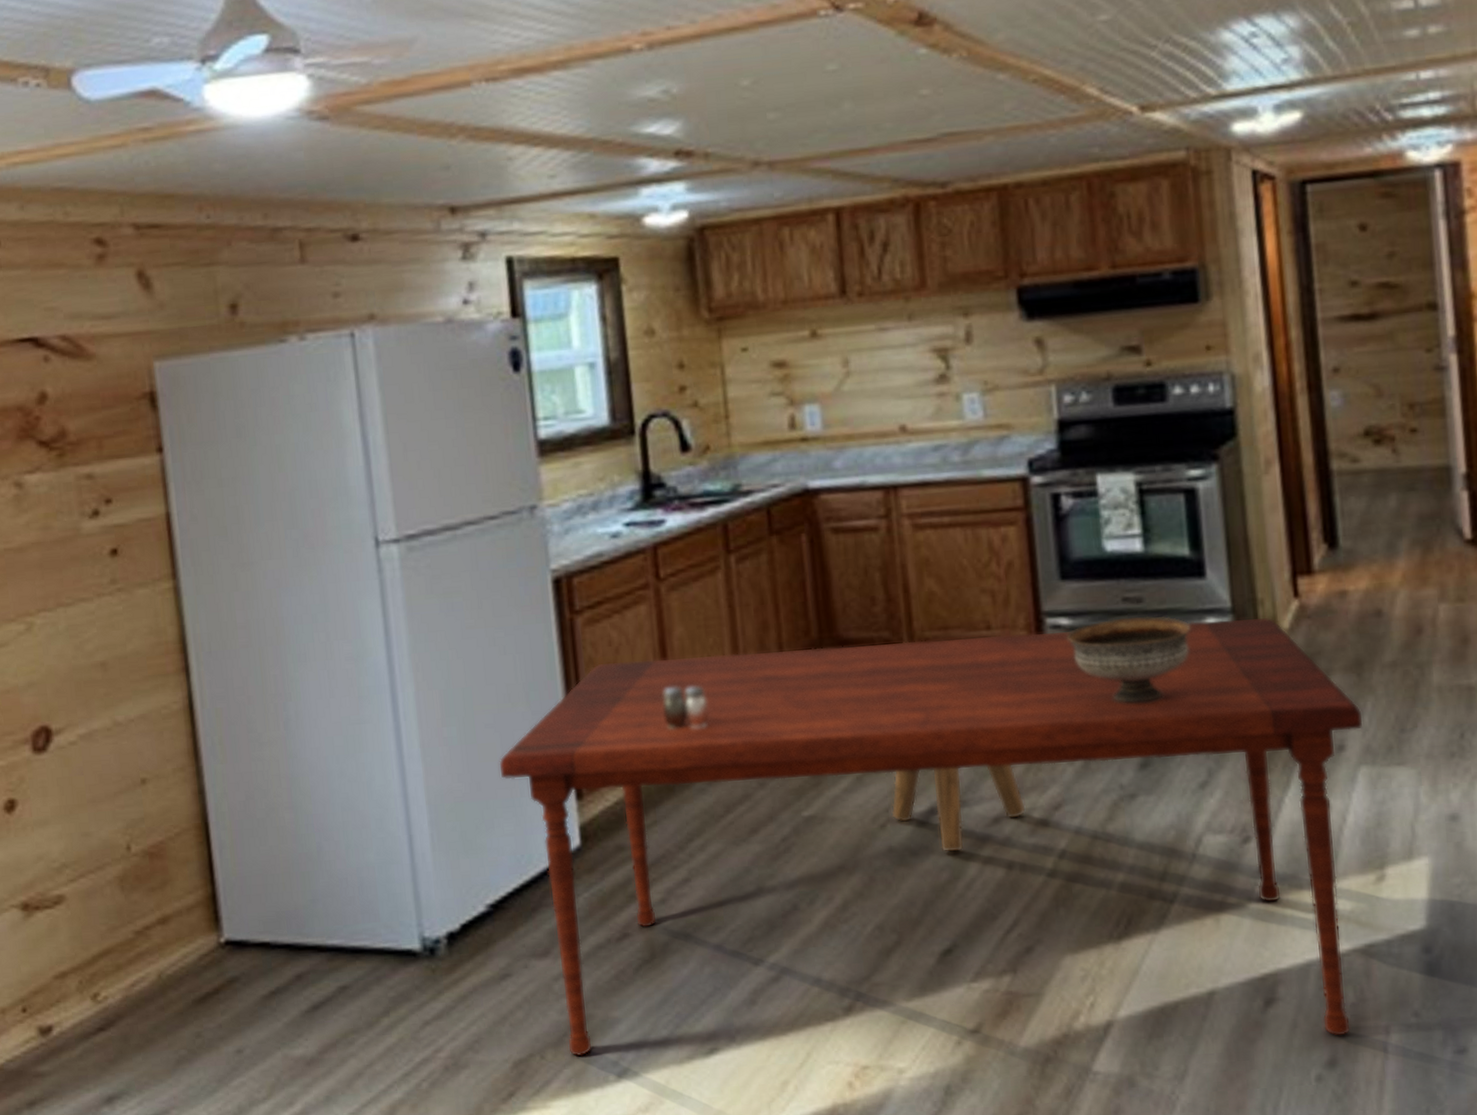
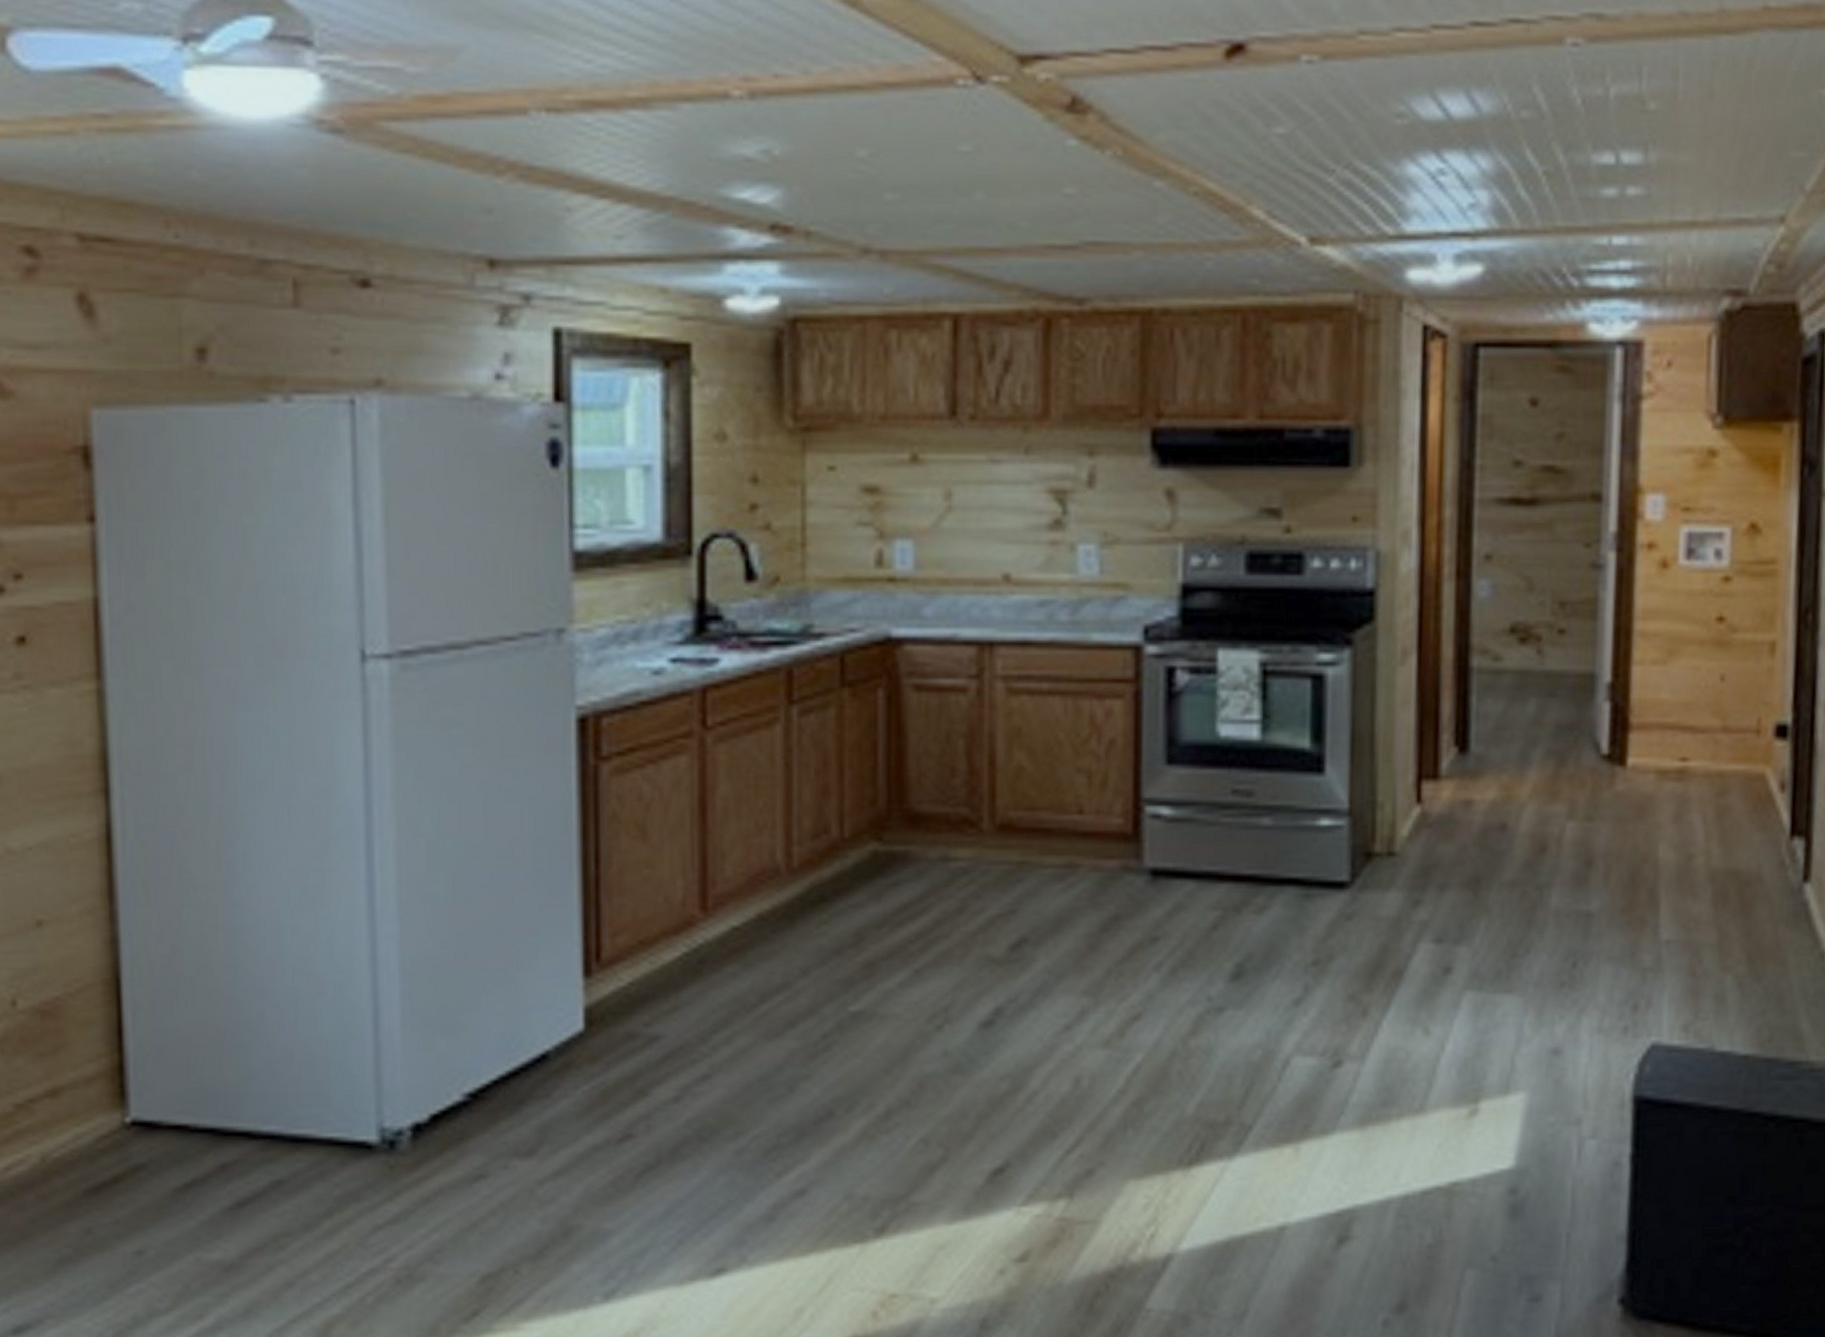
dining table: present [499,617,1363,1057] -> none [493,819,1473,1279]
salt and pepper shaker: present [663,686,709,729] -> none [697,854,750,904]
stool: present [891,764,1026,853] -> none [950,965,1102,1062]
bowl: present [1066,616,1191,703] -> none [1166,812,1303,907]

